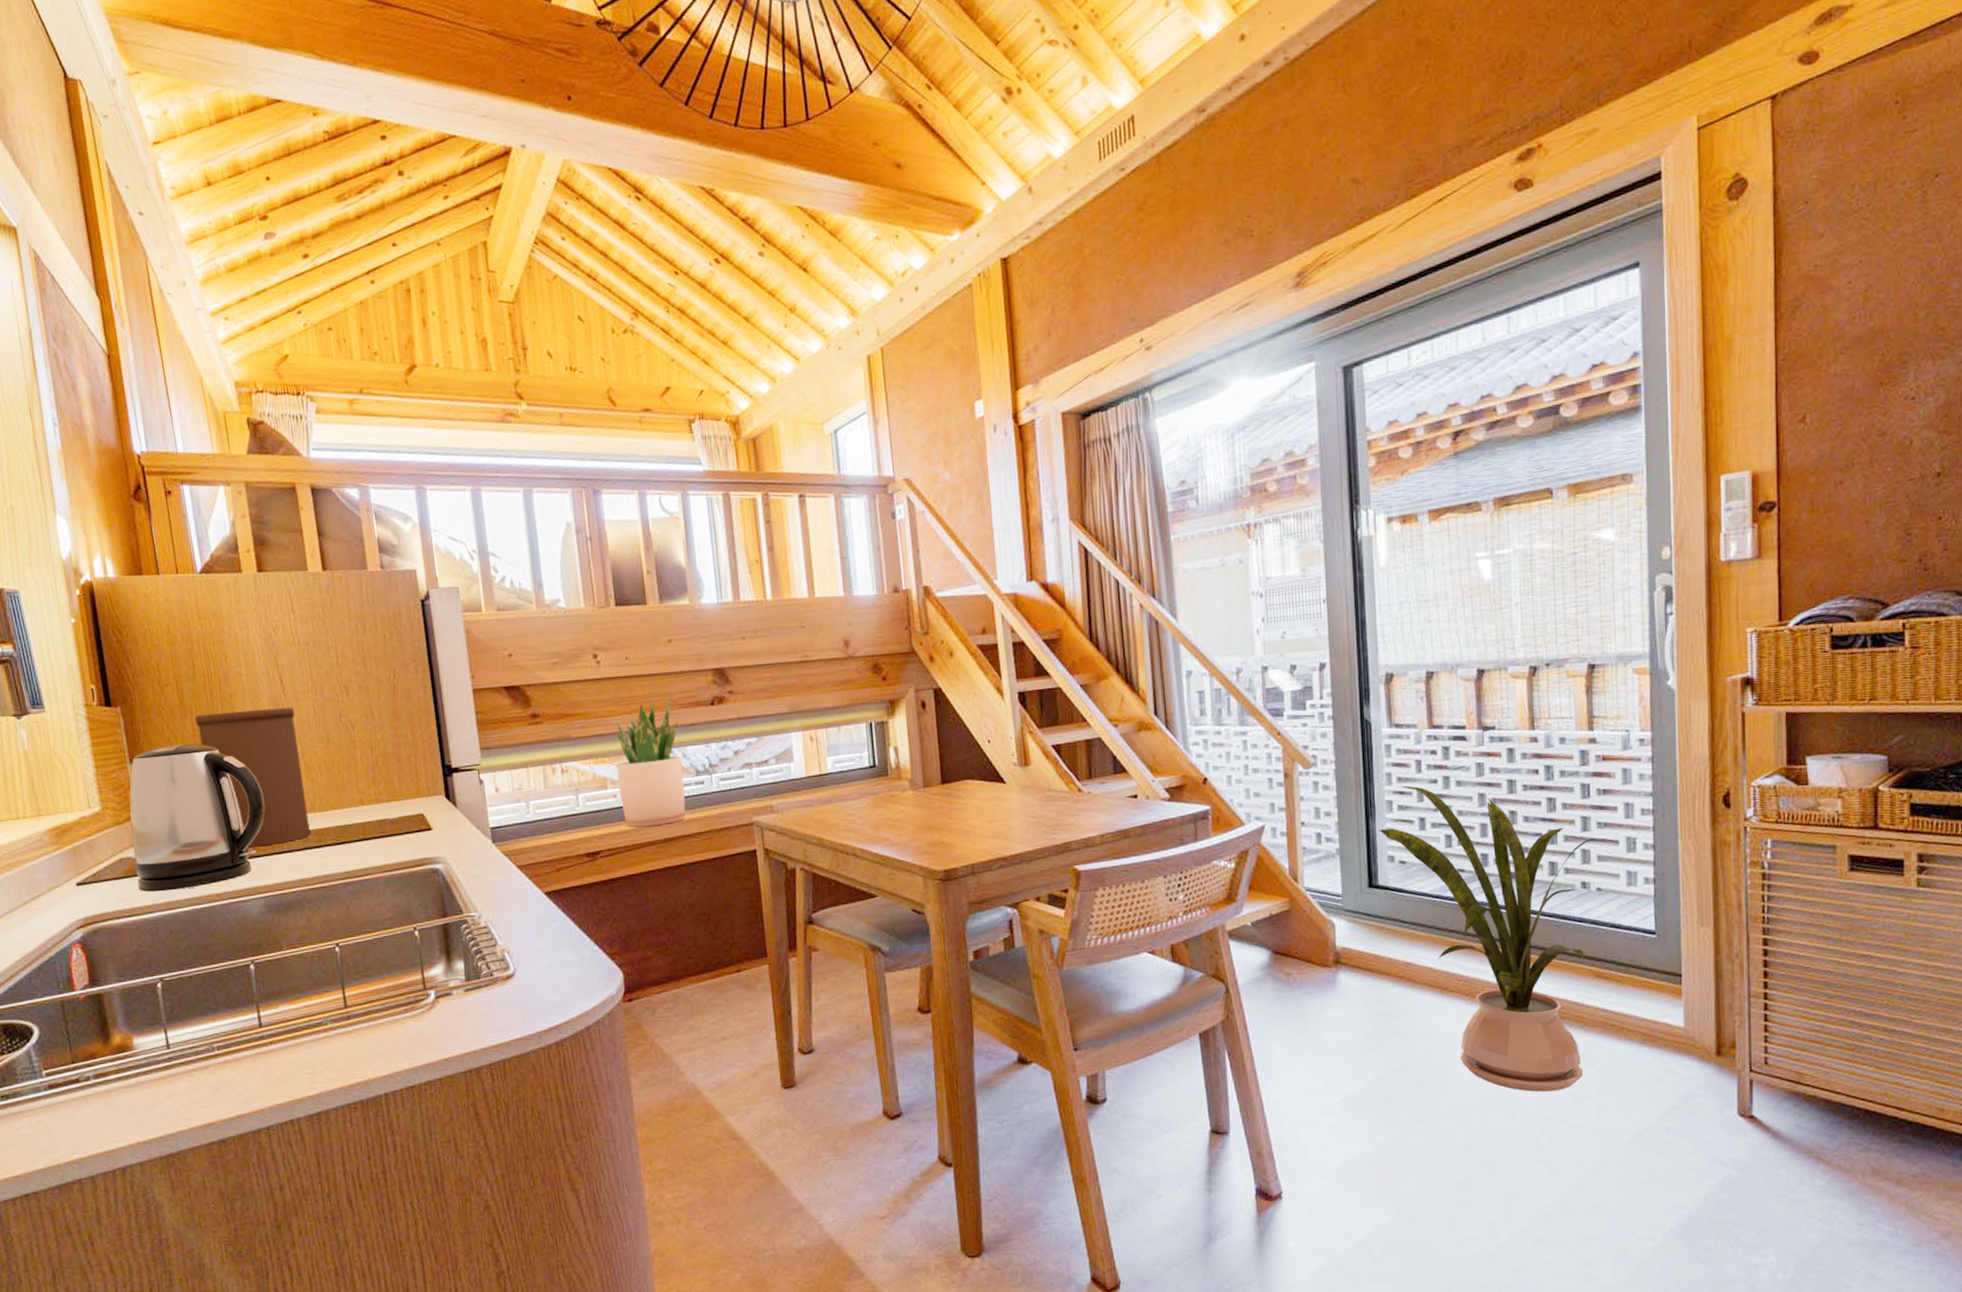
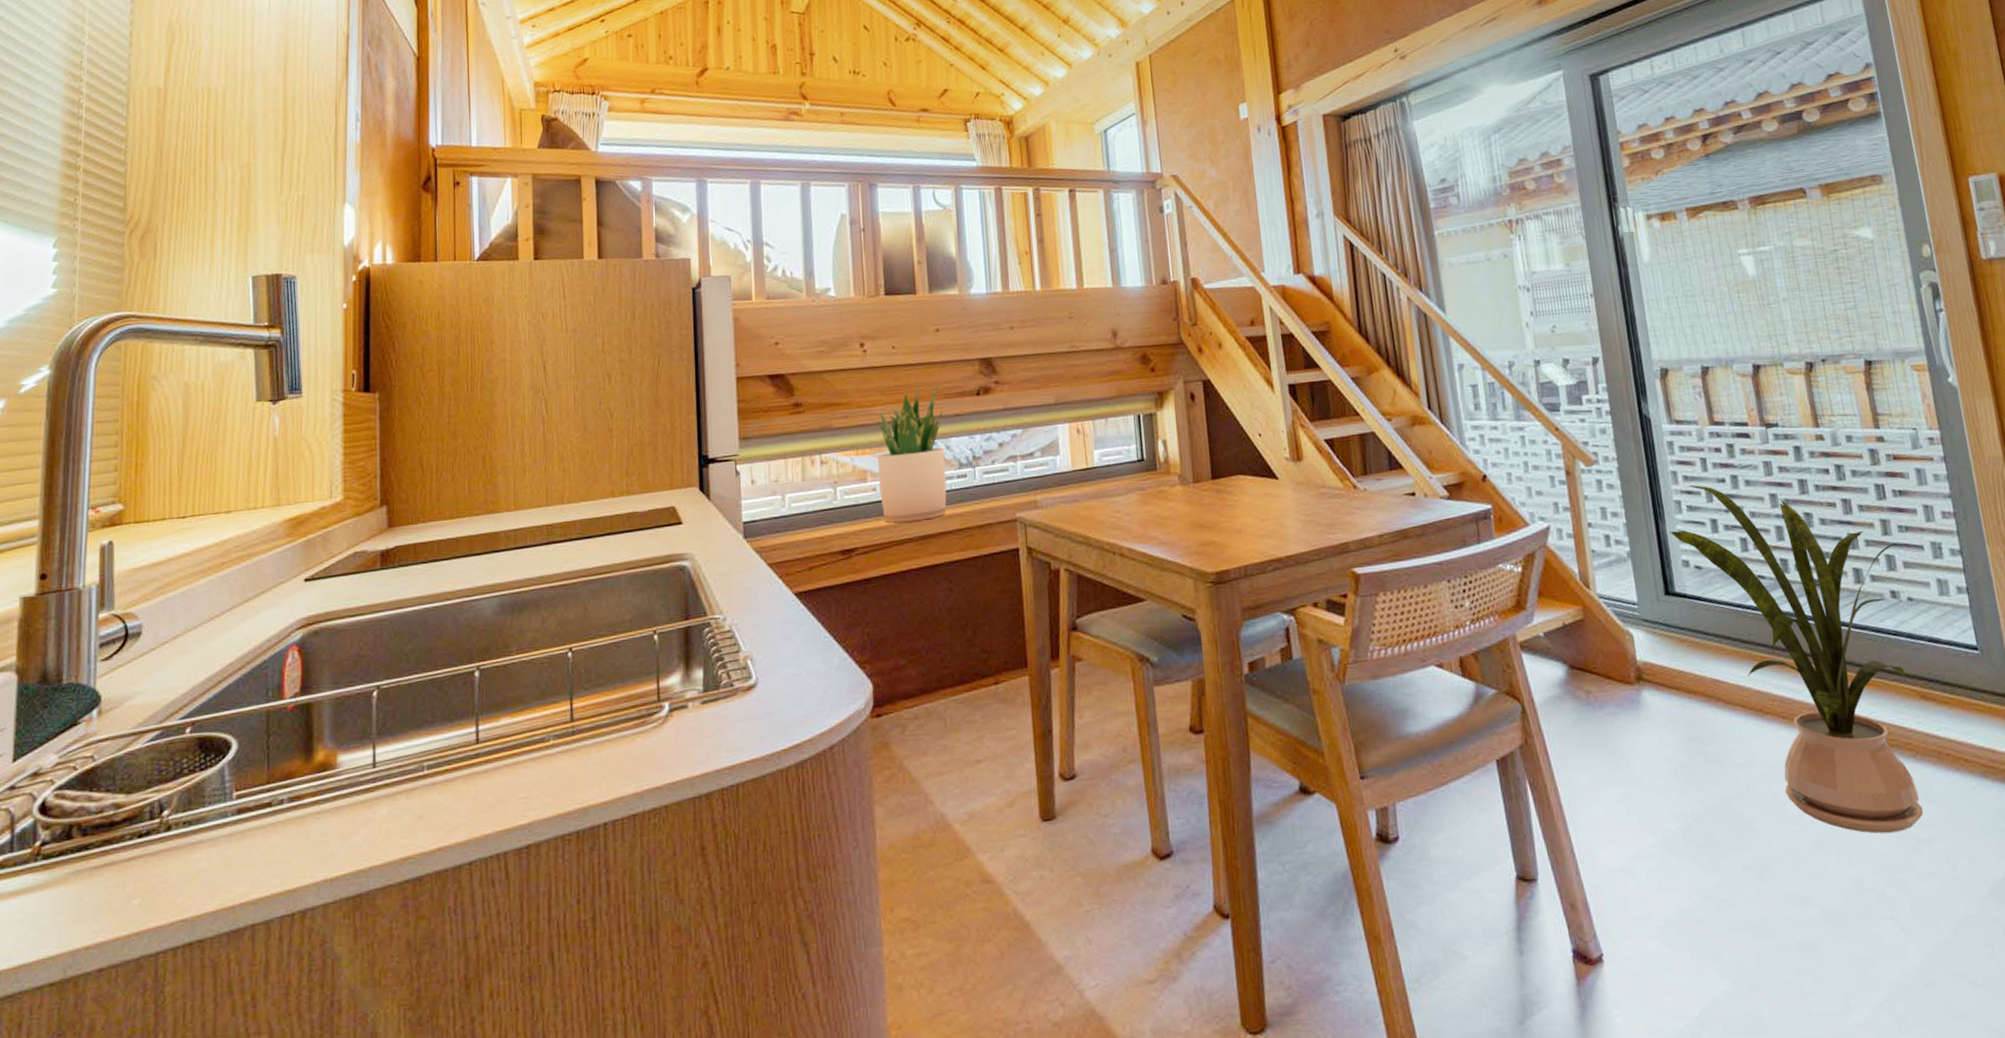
kettle: present [126,743,265,892] -> none [368,431,512,589]
canister: present [194,707,311,848] -> none [452,394,556,542]

